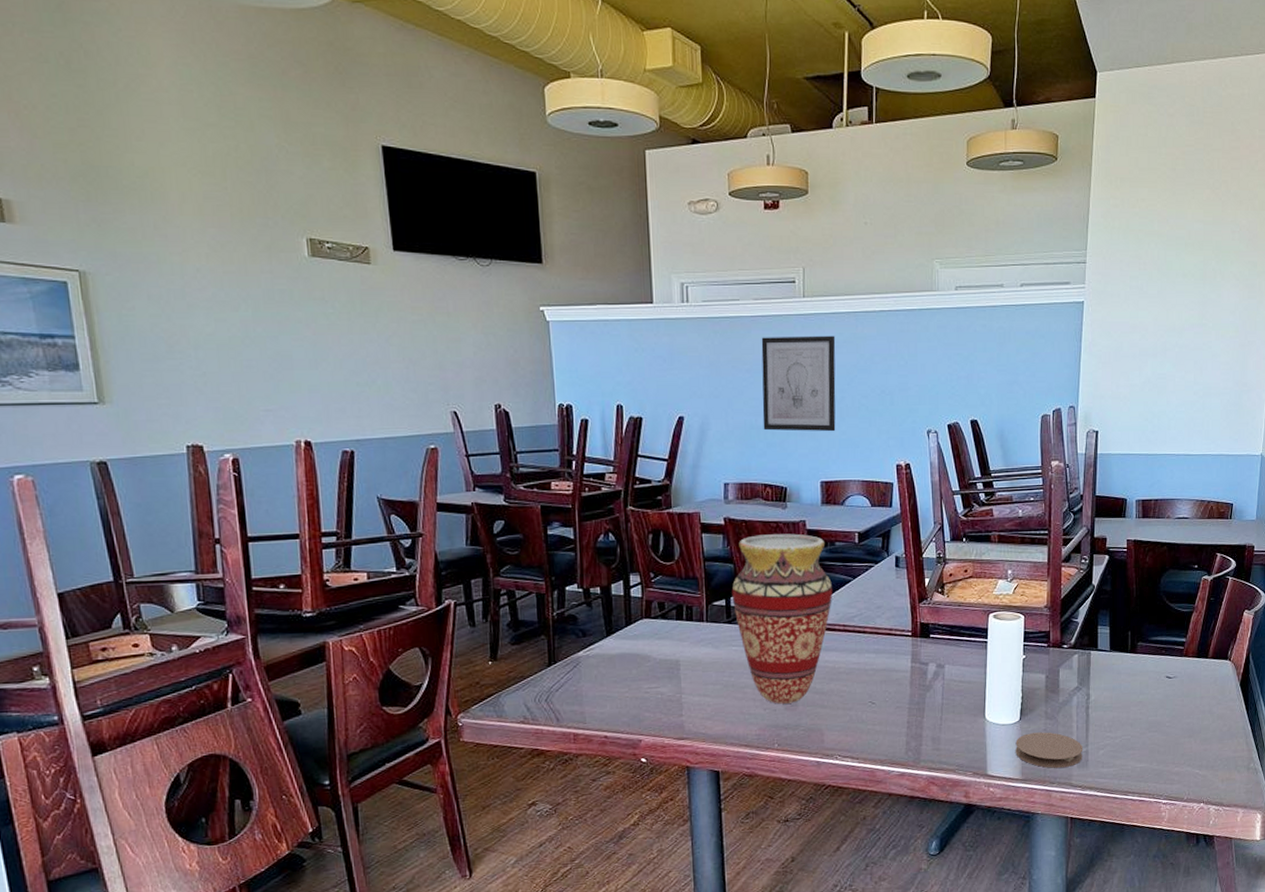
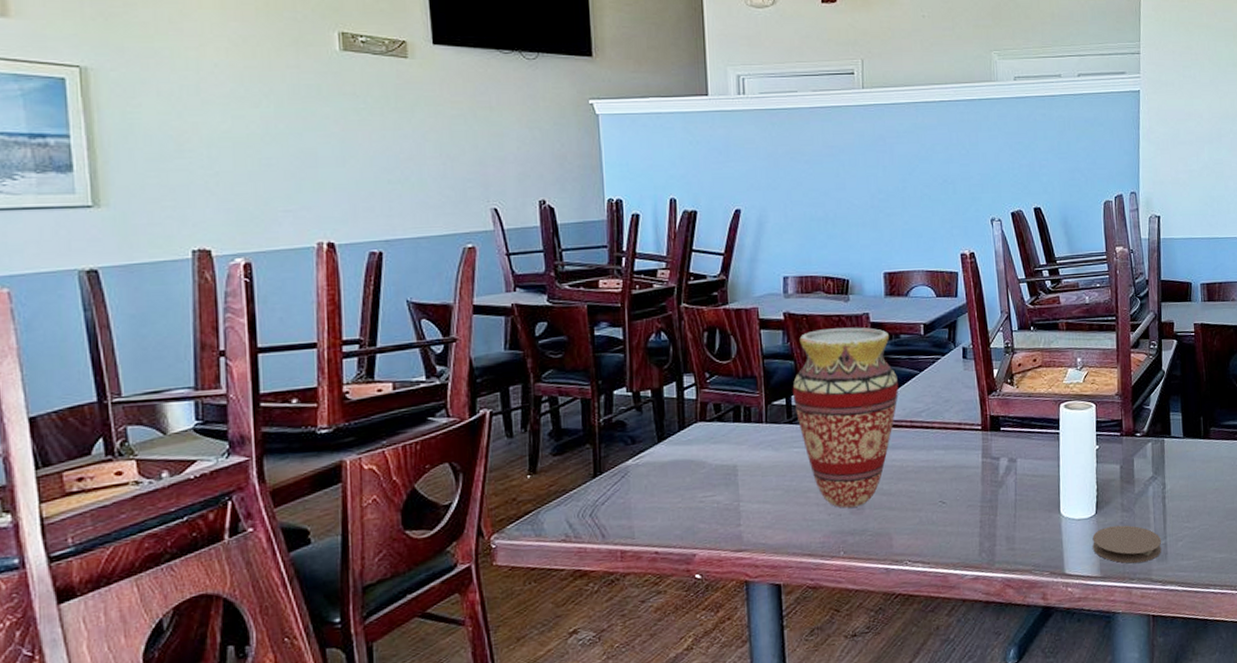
wall art: present [761,335,836,432] -> none [820,126,898,222]

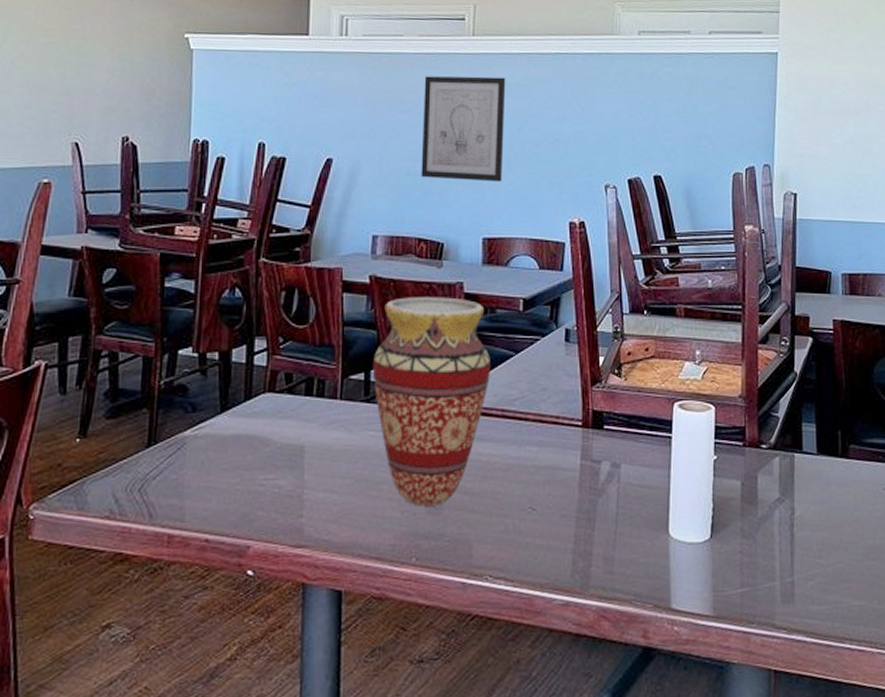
wall art: none [820,126,898,222] -> present [421,76,506,182]
coaster: present [1092,525,1162,564] -> none [705,555,788,603]

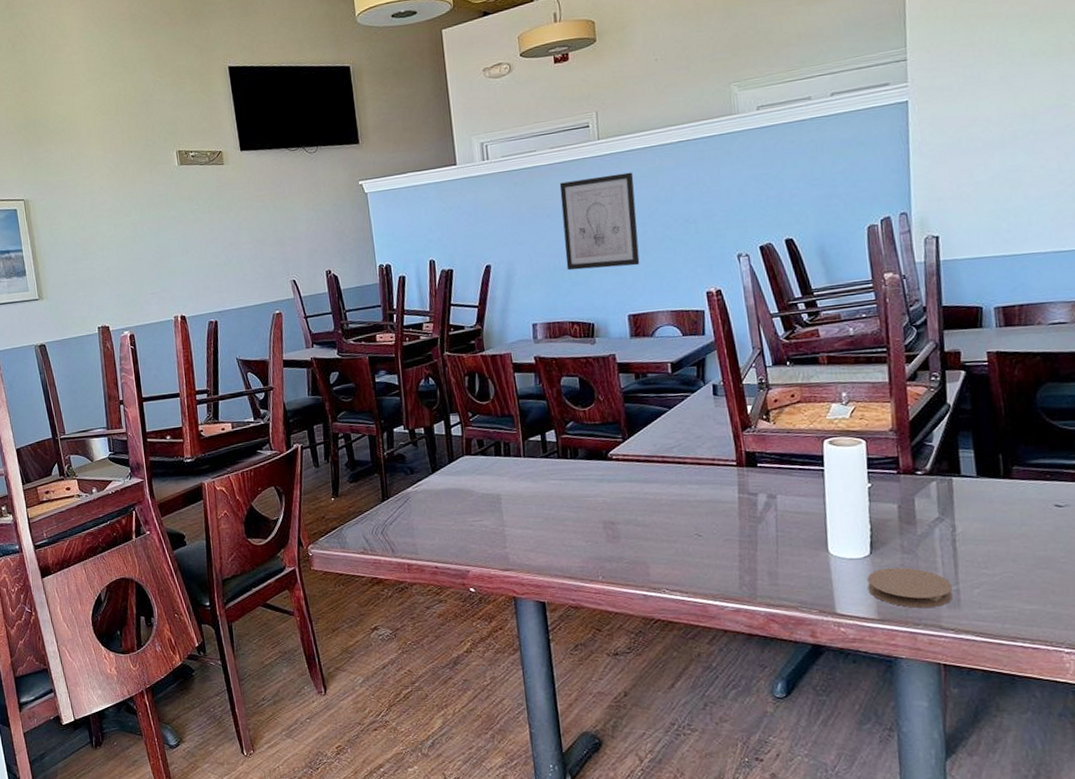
vase: present [372,297,492,506] -> none [546,367,649,537]
coaster: none [705,555,788,603] -> present [867,567,953,608]

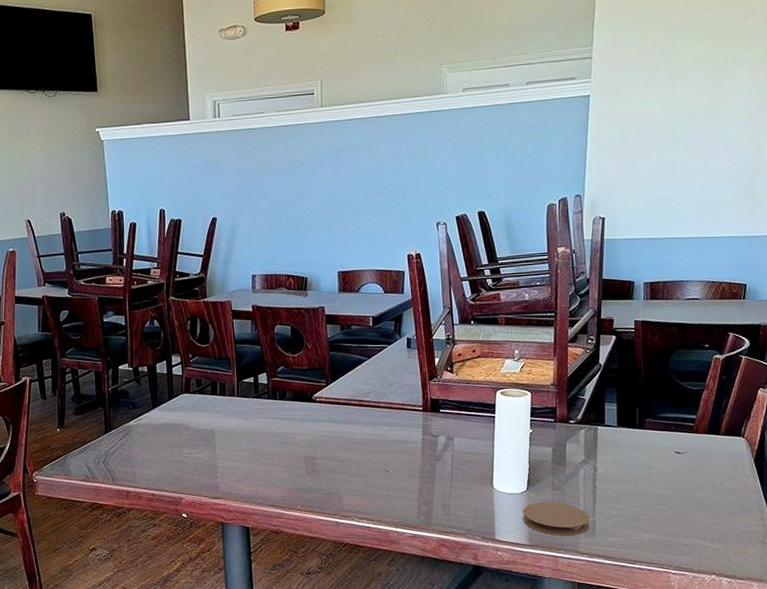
wall art: present [559,172,640,271] -> none [284,140,351,228]

